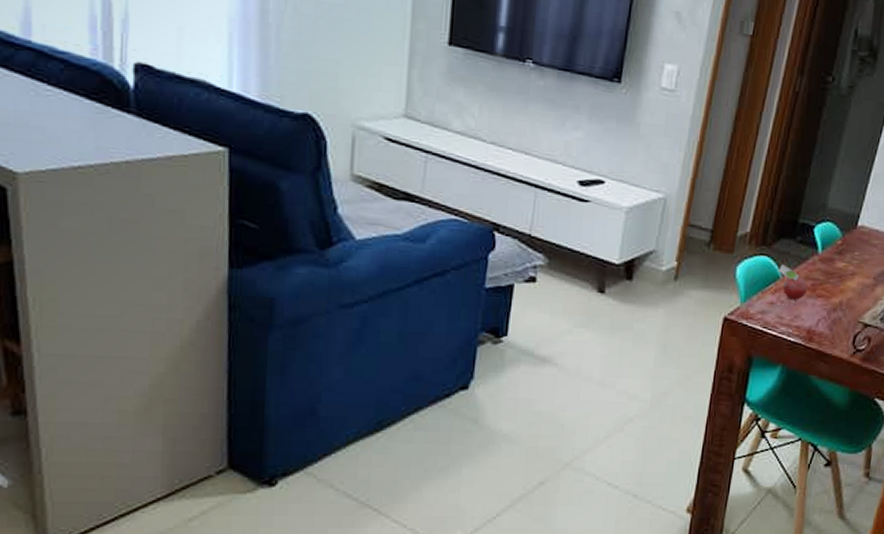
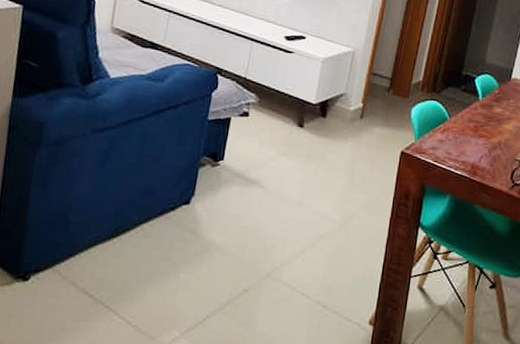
fruit: present [778,264,808,300] -> none [446,108,471,139]

